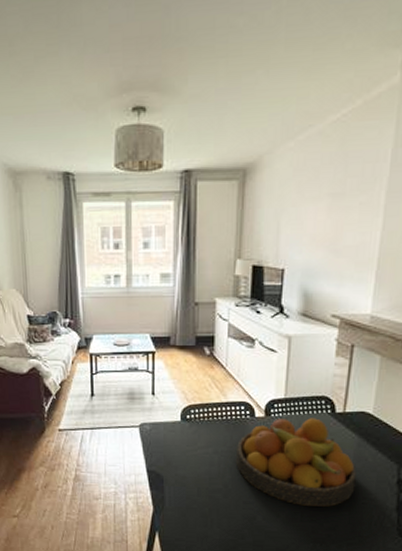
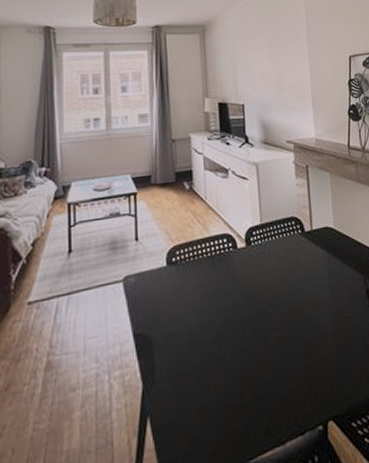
fruit bowl: present [235,418,357,507] -> none [224,240,335,341]

